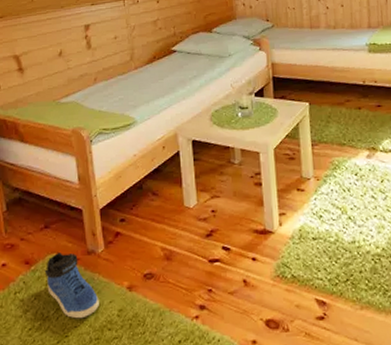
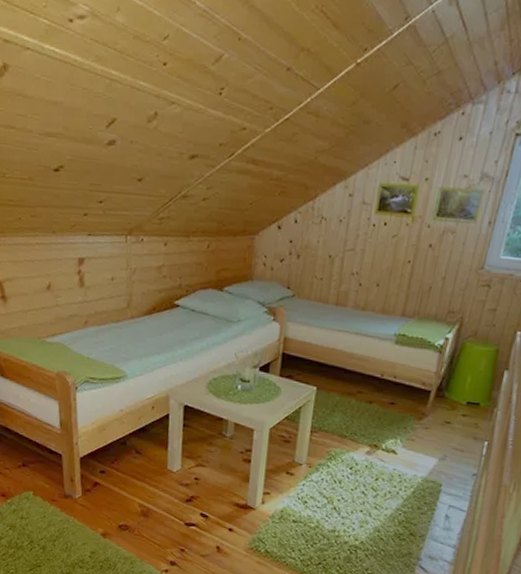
sneaker: present [44,251,99,319] -> none [20,490,73,554]

